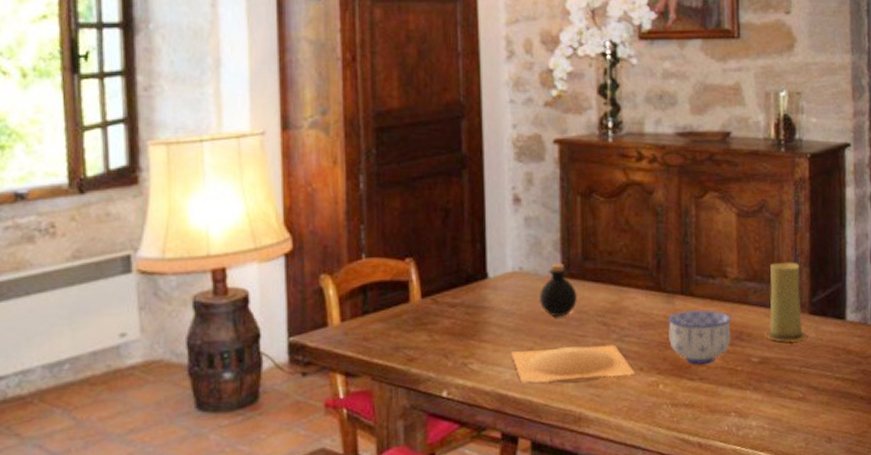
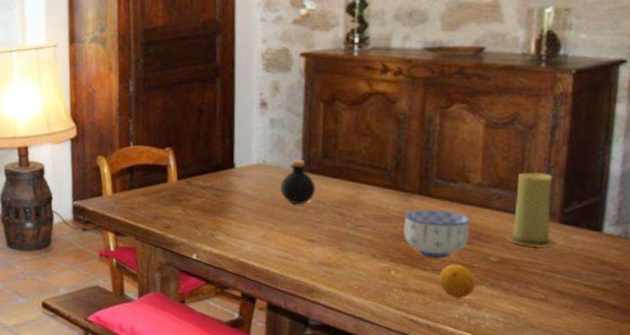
plate: present [511,344,636,384] -> none [253,229,368,261]
fruit: none [706,370,741,408] -> present [438,264,476,298]

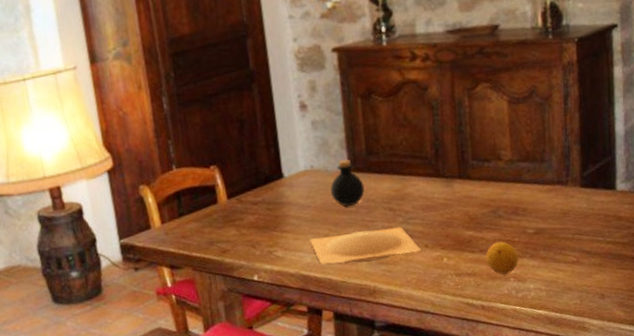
plate: none [253,229,368,261] -> present [310,226,422,265]
bowl: present [404,208,470,259] -> none [448,190,508,240]
candle: present [506,172,556,247] -> none [538,141,580,214]

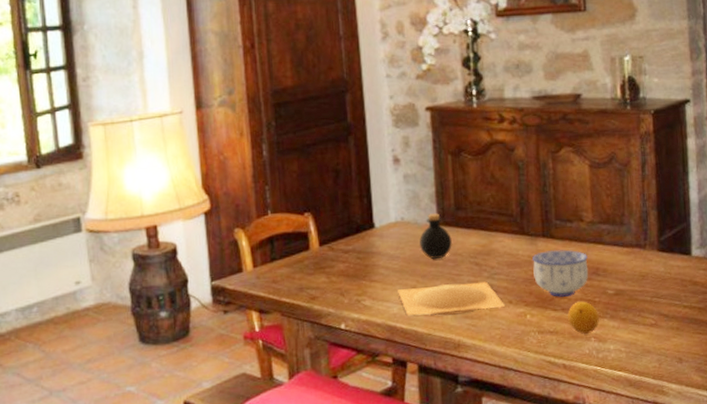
bowl: none [448,190,508,240] -> present [532,249,589,298]

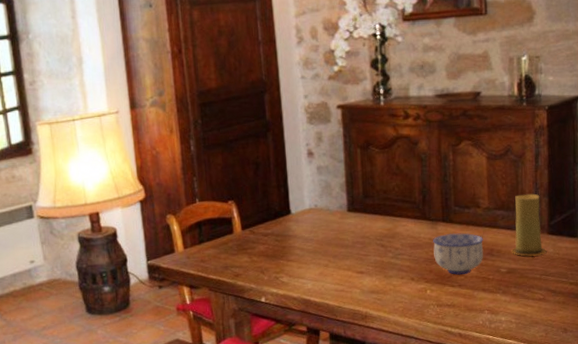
plate: present [398,281,506,316] -> none [312,261,408,291]
bottle: present [419,213,452,259] -> none [331,201,361,241]
fruit: present [568,301,599,334] -> none [464,278,492,307]
candle: none [618,206,657,276] -> present [511,193,547,257]

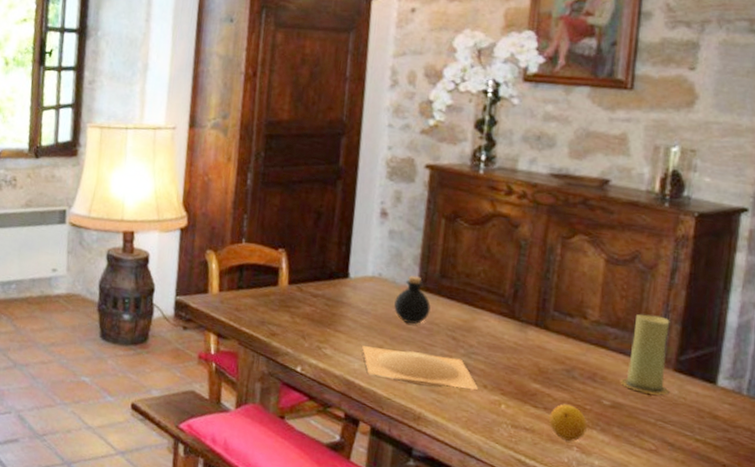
plate: none [312,261,408,291] -> present [362,346,479,390]
bottle: none [331,201,361,241] -> present [394,275,431,325]
bowl: present [433,232,484,276] -> none [517,341,585,396]
fruit: none [464,278,492,307] -> present [549,404,587,441]

